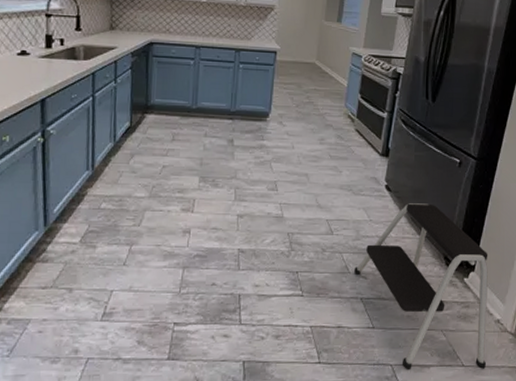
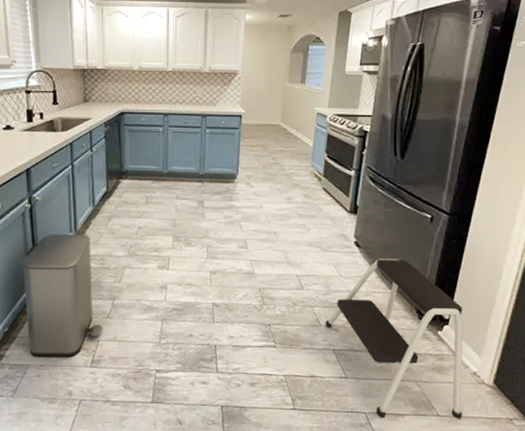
pedal bin: none [30,171,118,311] -> present [23,234,104,358]

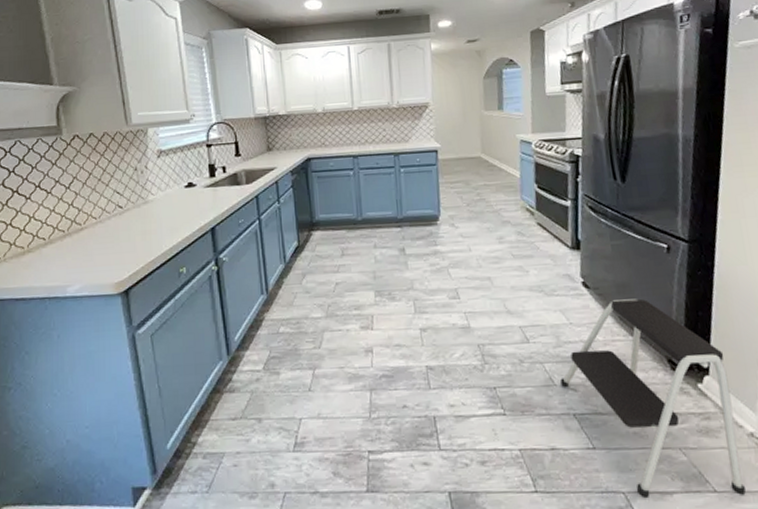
pedal bin: present [23,234,104,358] -> none [212,295,305,444]

